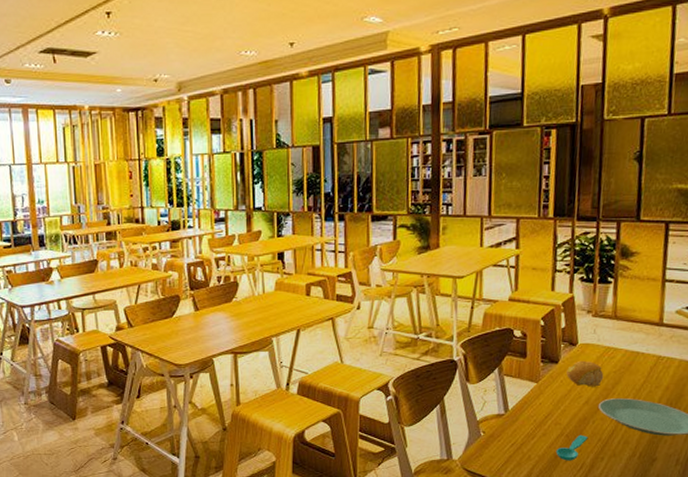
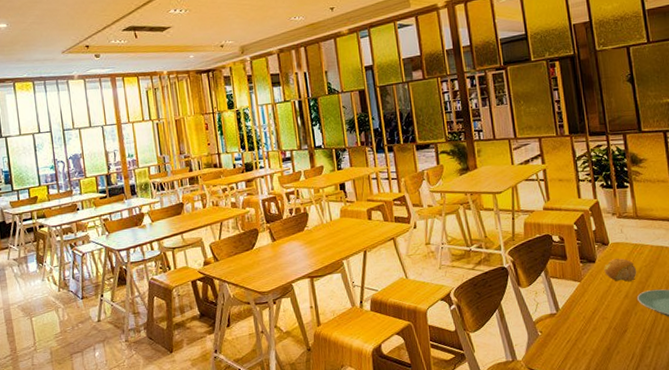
spoon: present [555,434,588,461] -> none [607,326,634,353]

